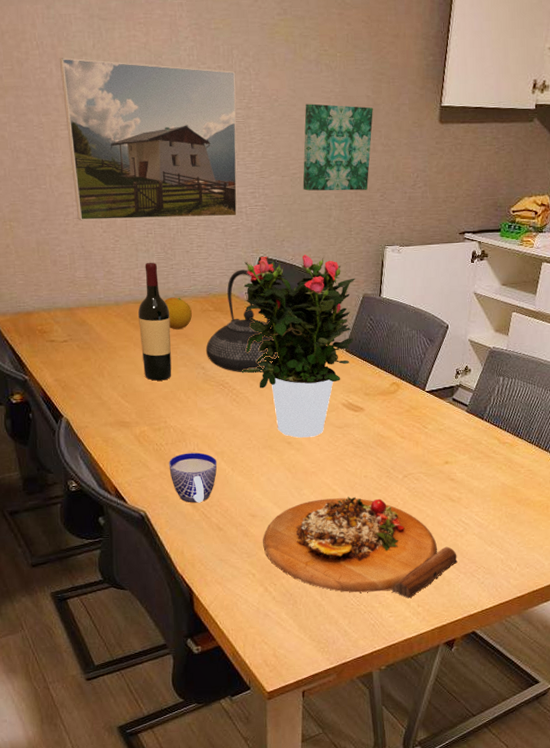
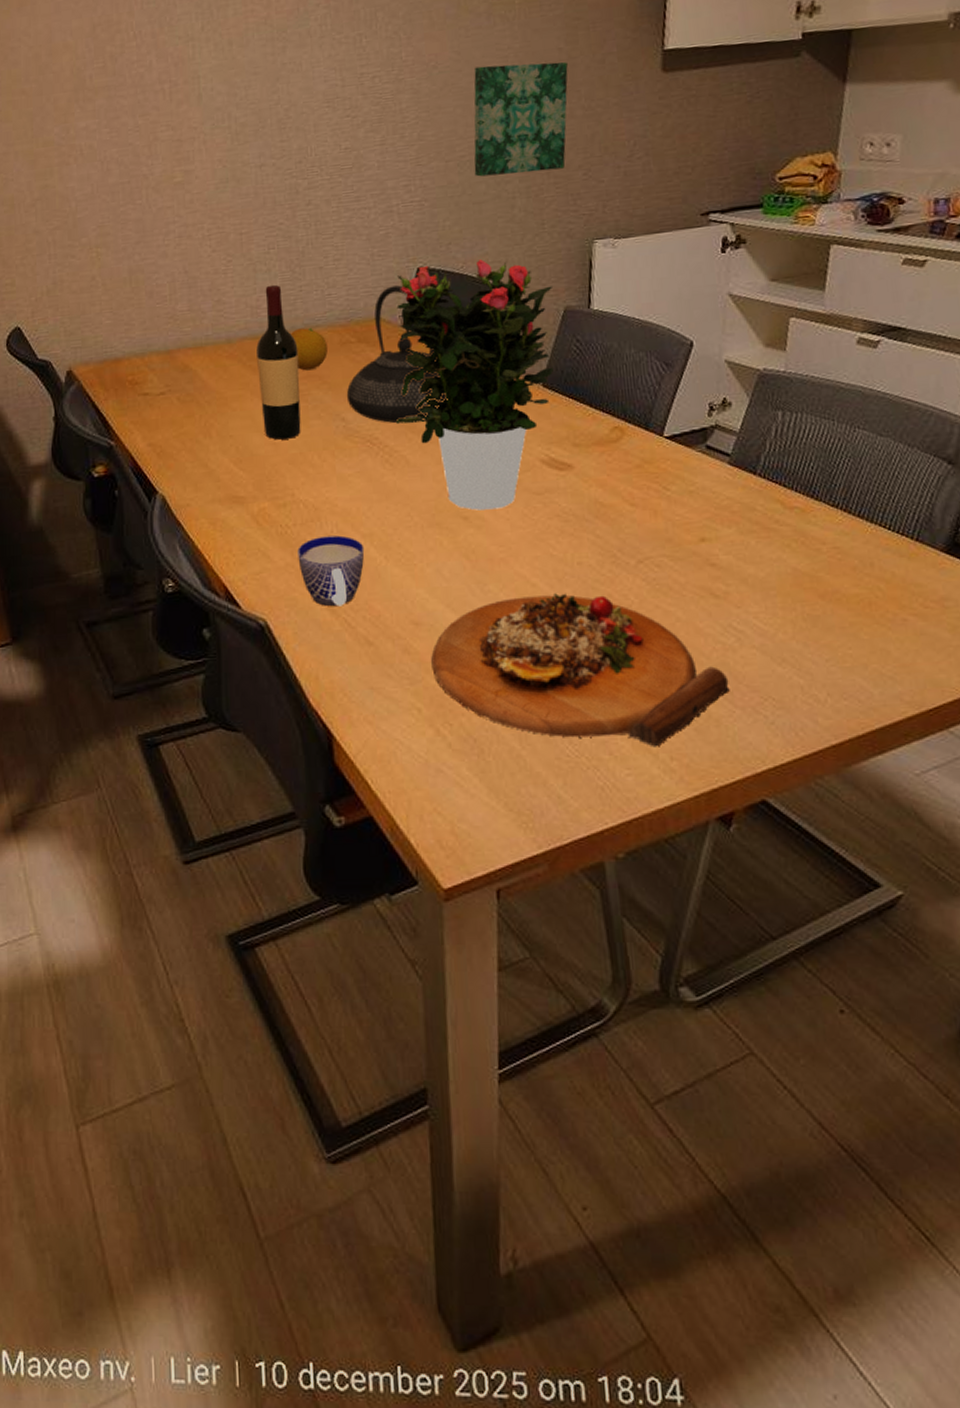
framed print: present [59,58,238,221] -> none [160,37,387,240]

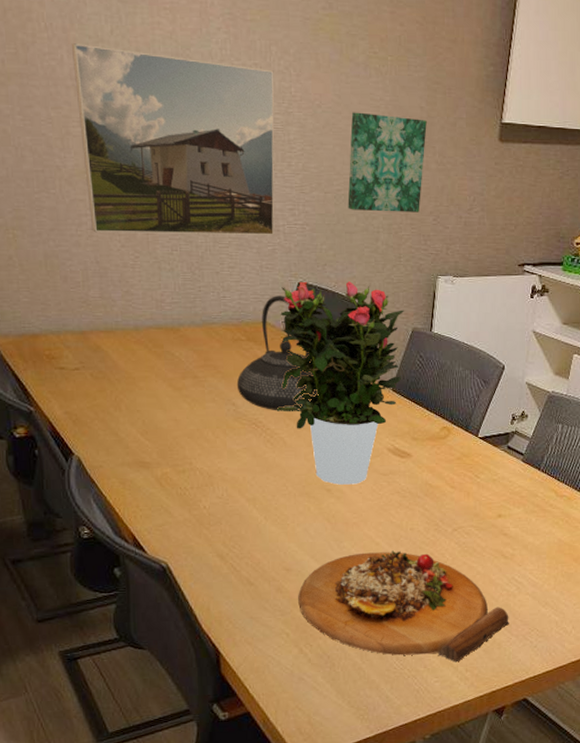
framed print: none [160,37,387,240] -> present [71,43,275,235]
wine bottle: present [256,284,301,440] -> none [161,283,198,417]
fruit: present [290,327,329,371] -> none [190,324,223,361]
cup: present [297,535,365,607] -> none [194,498,249,555]

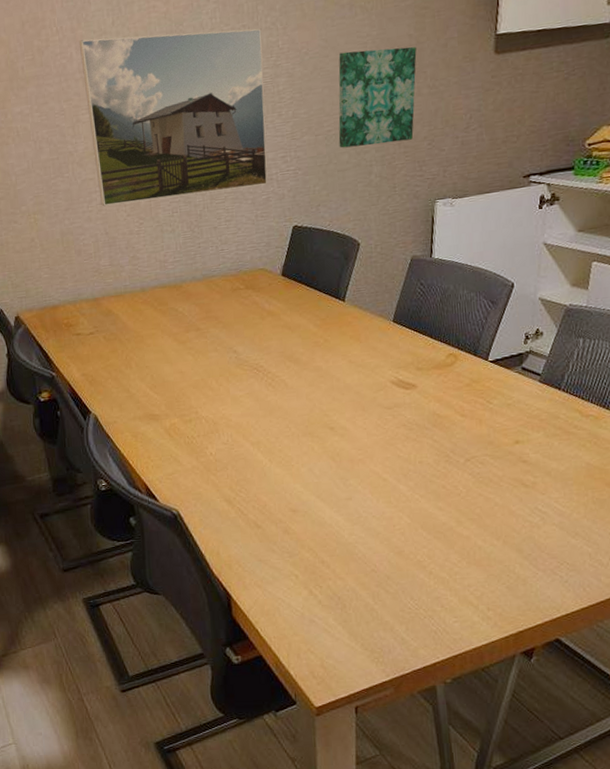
teapot: present [236,296,319,411] -> none [237,241,318,354]
potted flower: present [277,281,404,485] -> none [276,218,402,422]
cutting board: present [298,551,509,663] -> none [305,486,534,601]

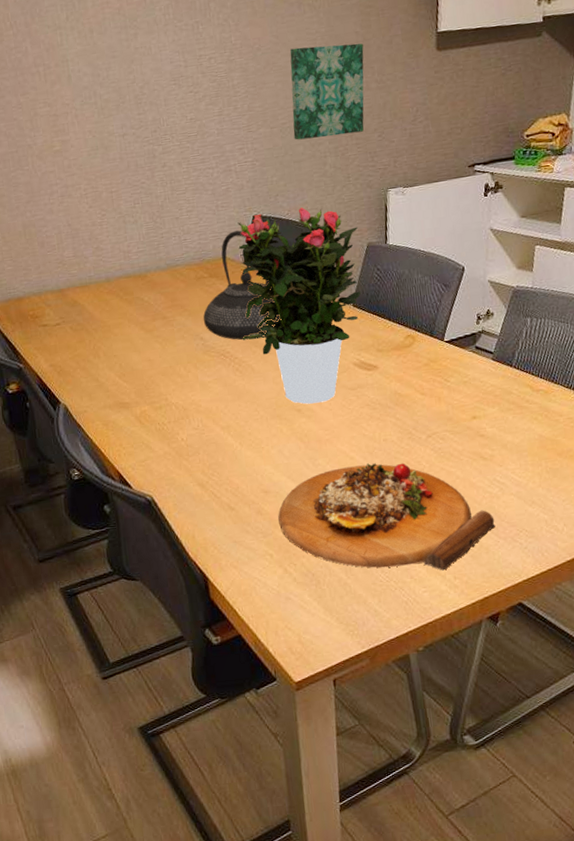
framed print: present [78,28,268,207] -> none [33,24,227,199]
teapot: none [237,241,318,354] -> present [203,230,282,340]
potted flower: none [276,218,402,422] -> present [238,207,361,405]
cutting board: none [305,486,534,601] -> present [278,463,495,571]

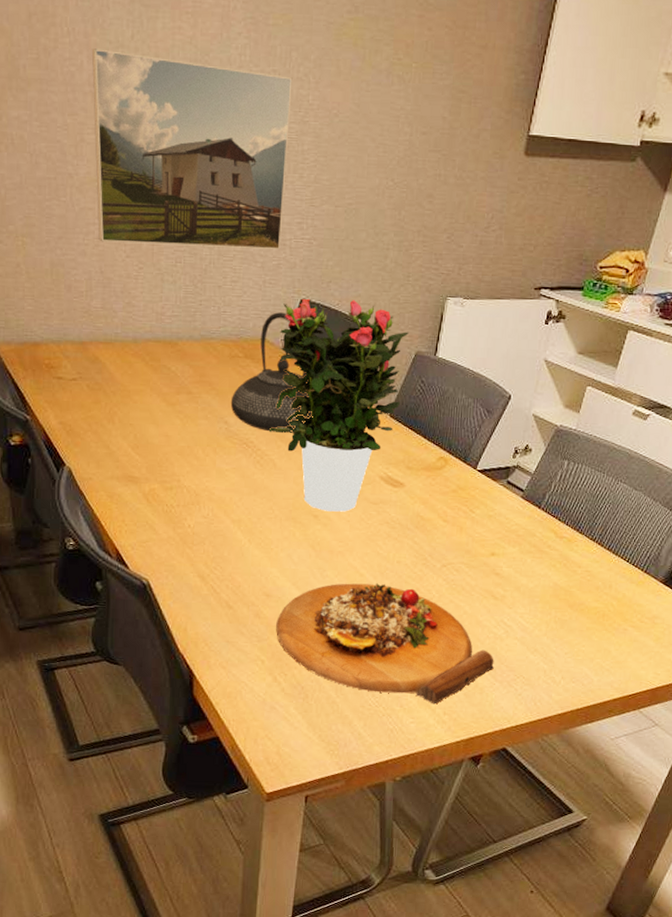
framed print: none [33,24,227,199] -> present [91,48,293,249]
wall art: present [290,43,364,140] -> none [358,122,448,229]

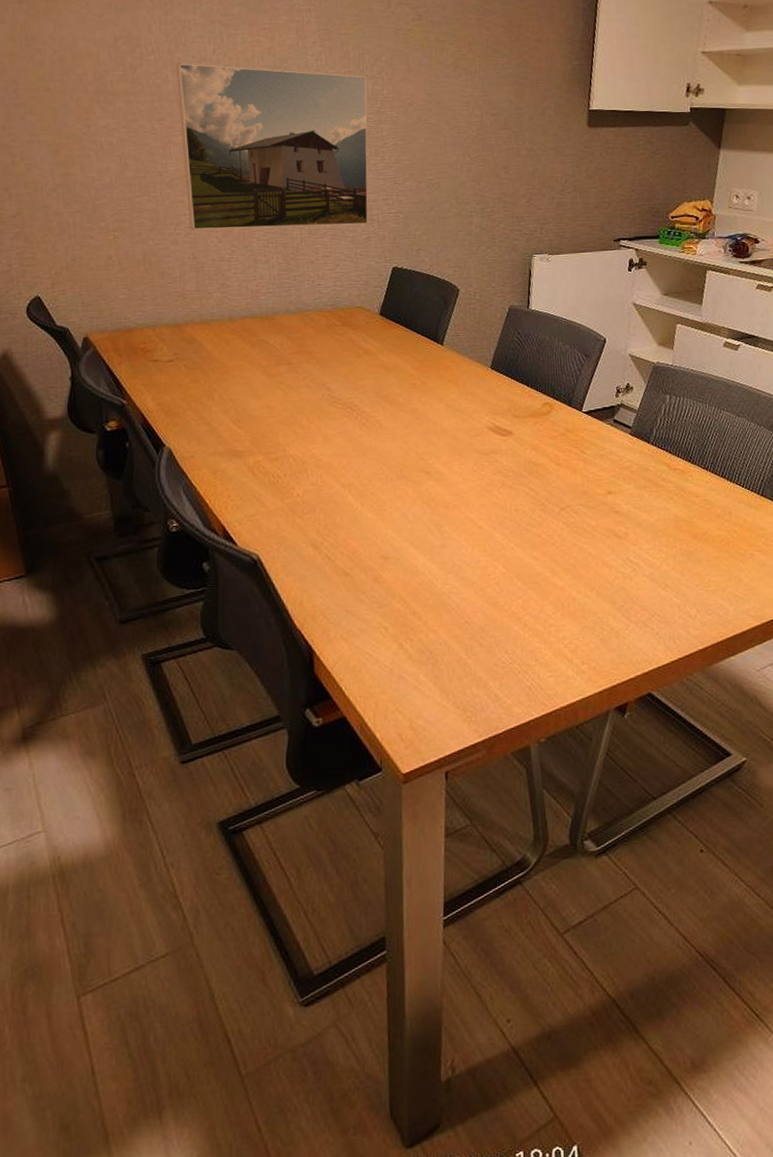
teapot: present [230,312,313,433] -> none [331,281,415,394]
potted flower: present [270,298,409,512] -> none [373,264,500,467]
cutting board: present [276,583,494,705] -> none [397,534,627,655]

